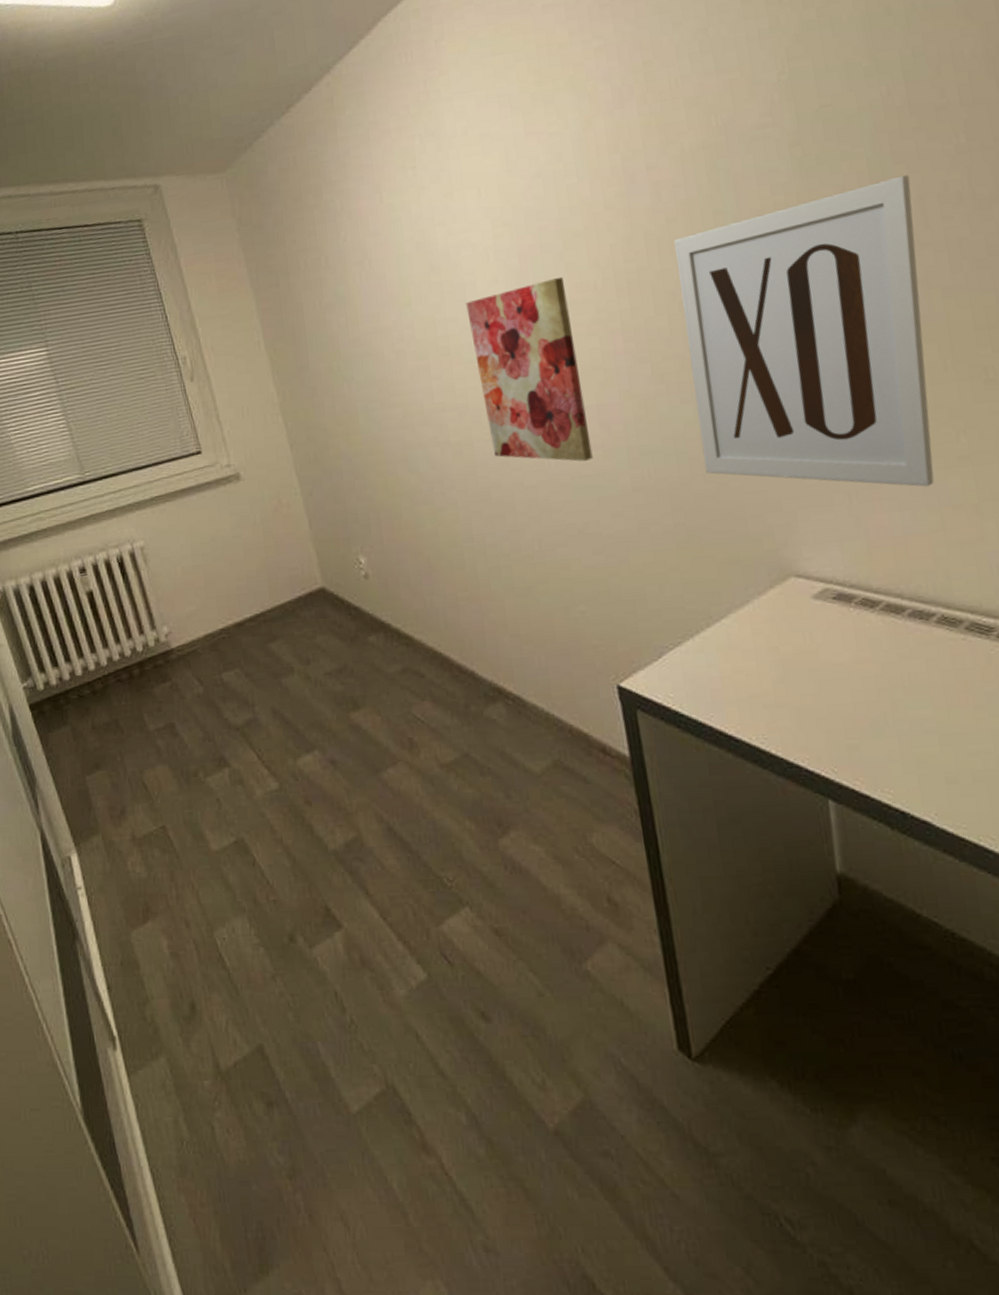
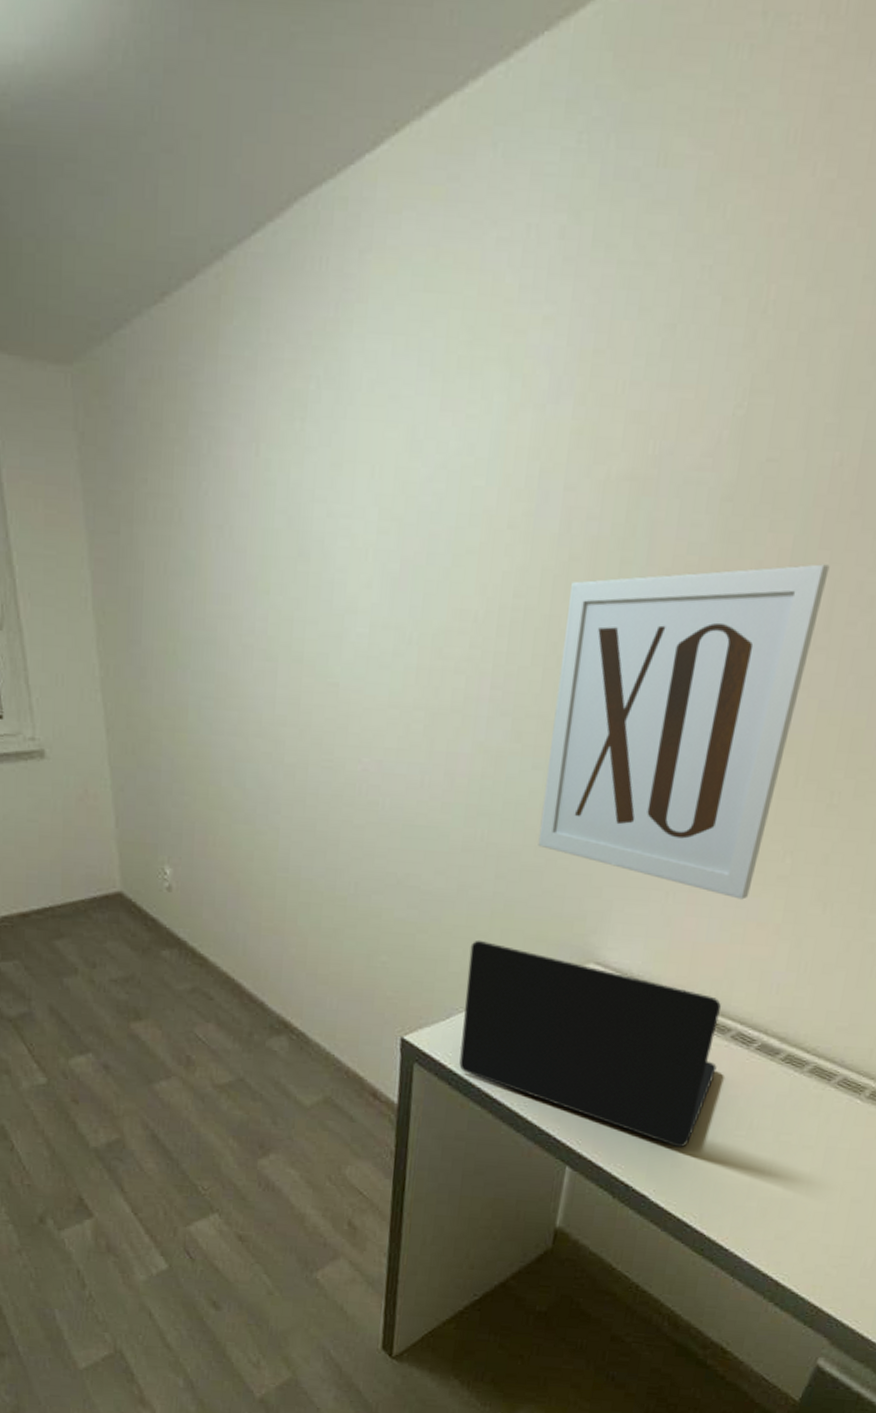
wall art: present [466,276,593,462] -> none [328,597,444,811]
laptop: none [664,573,962,761] -> present [459,940,722,1148]

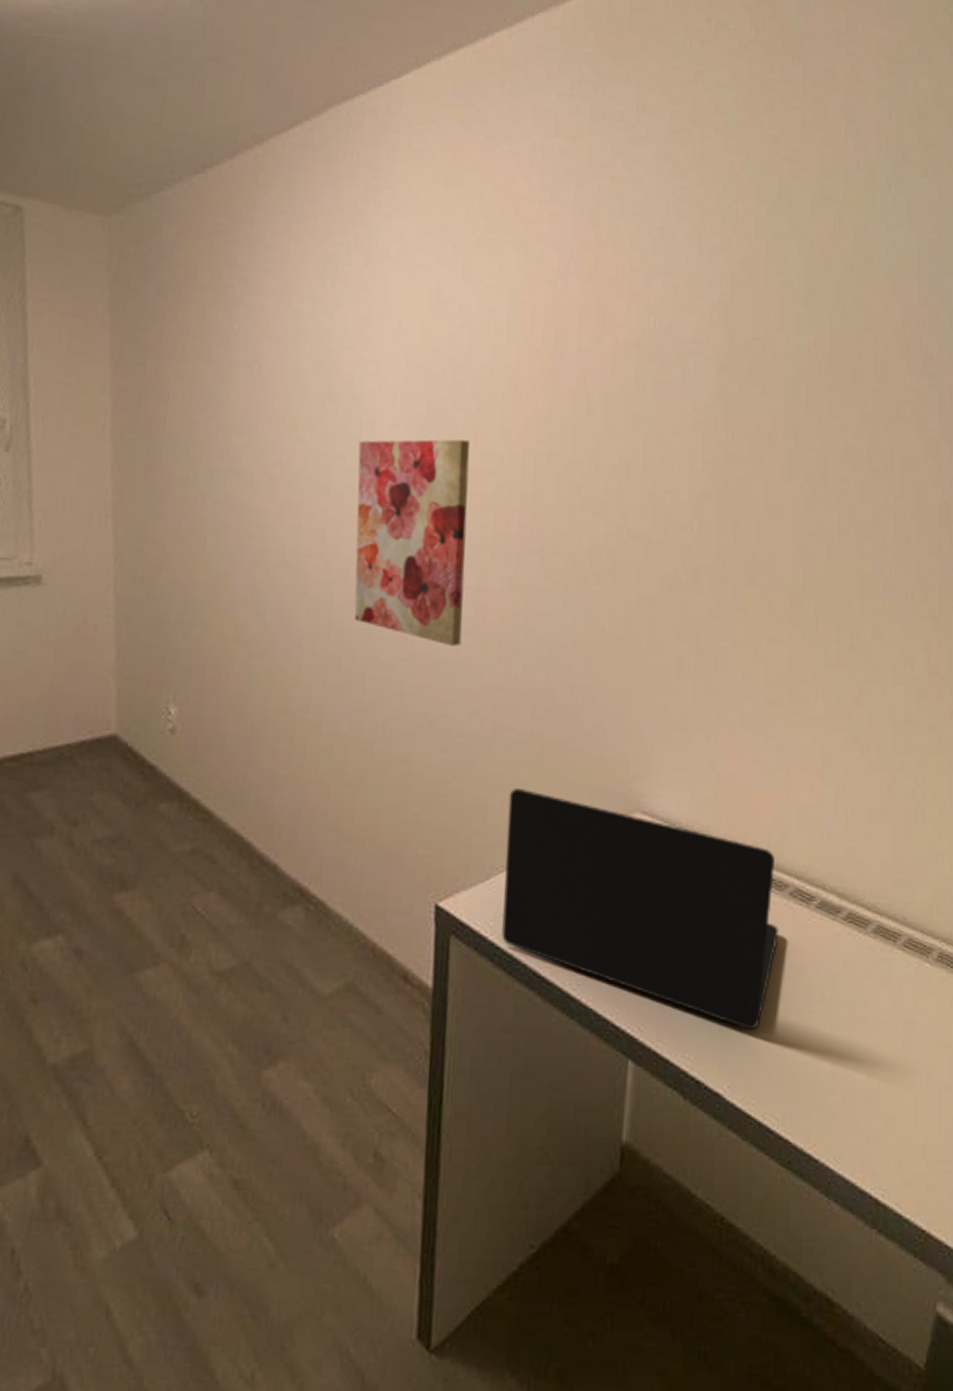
wall art: none [328,597,444,811] -> present [354,439,470,647]
wall art: present [538,564,830,900] -> none [574,426,819,742]

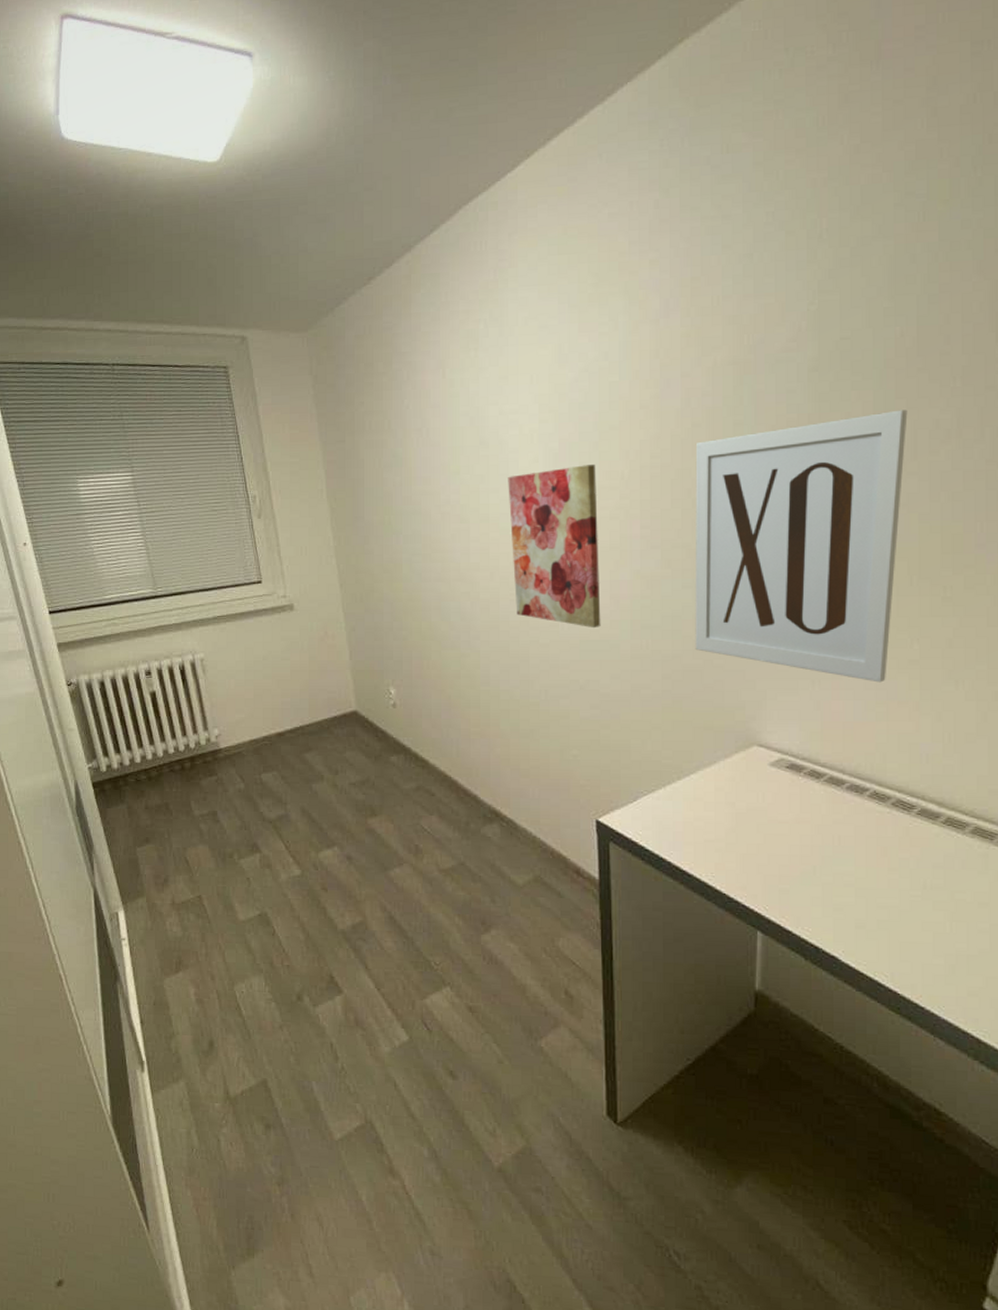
laptop: present [501,787,779,1031] -> none [648,731,883,910]
wall art: none [574,426,819,742] -> present [695,409,908,683]

